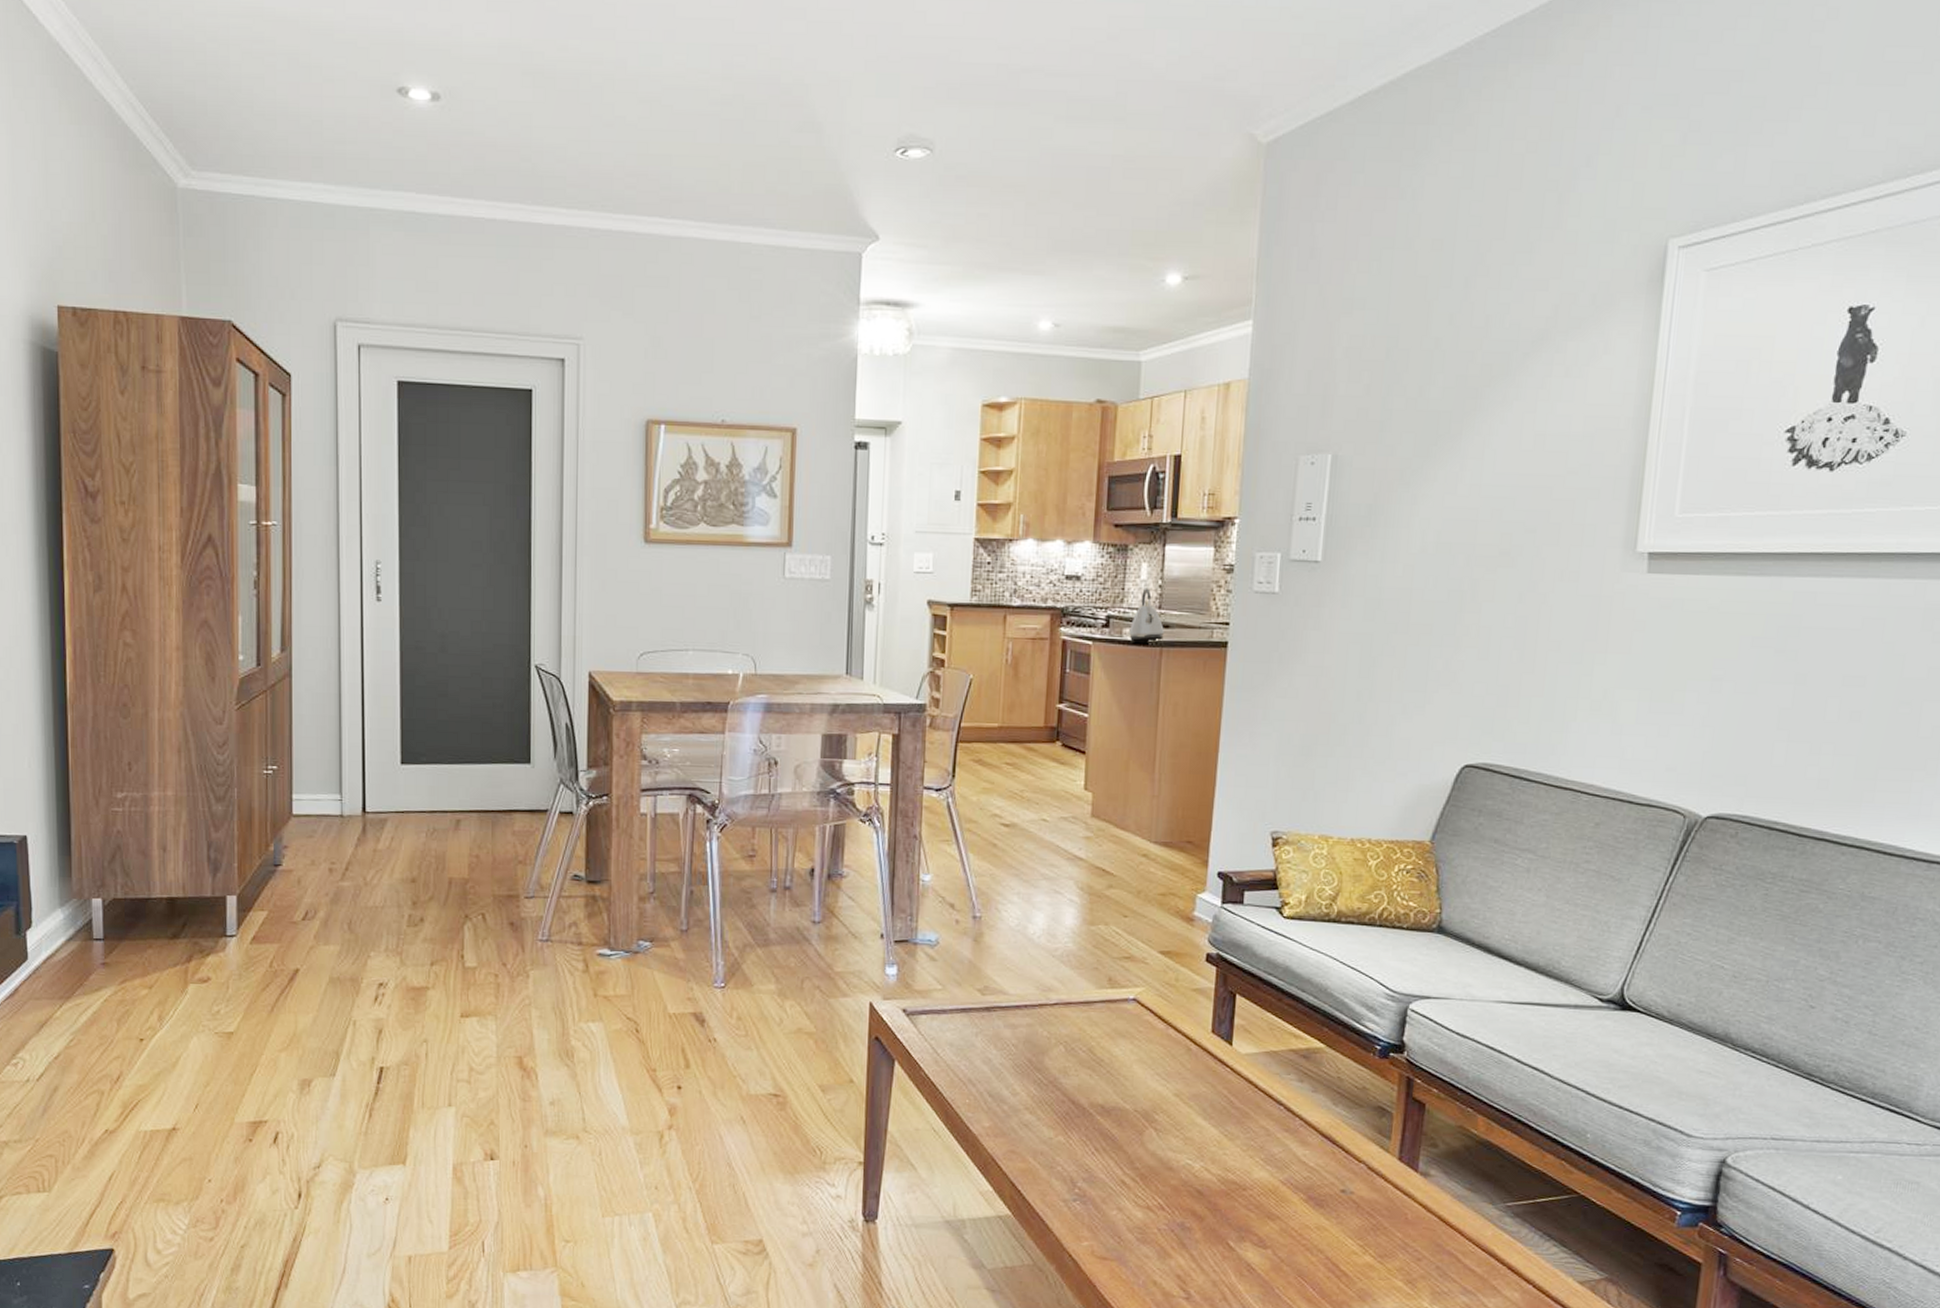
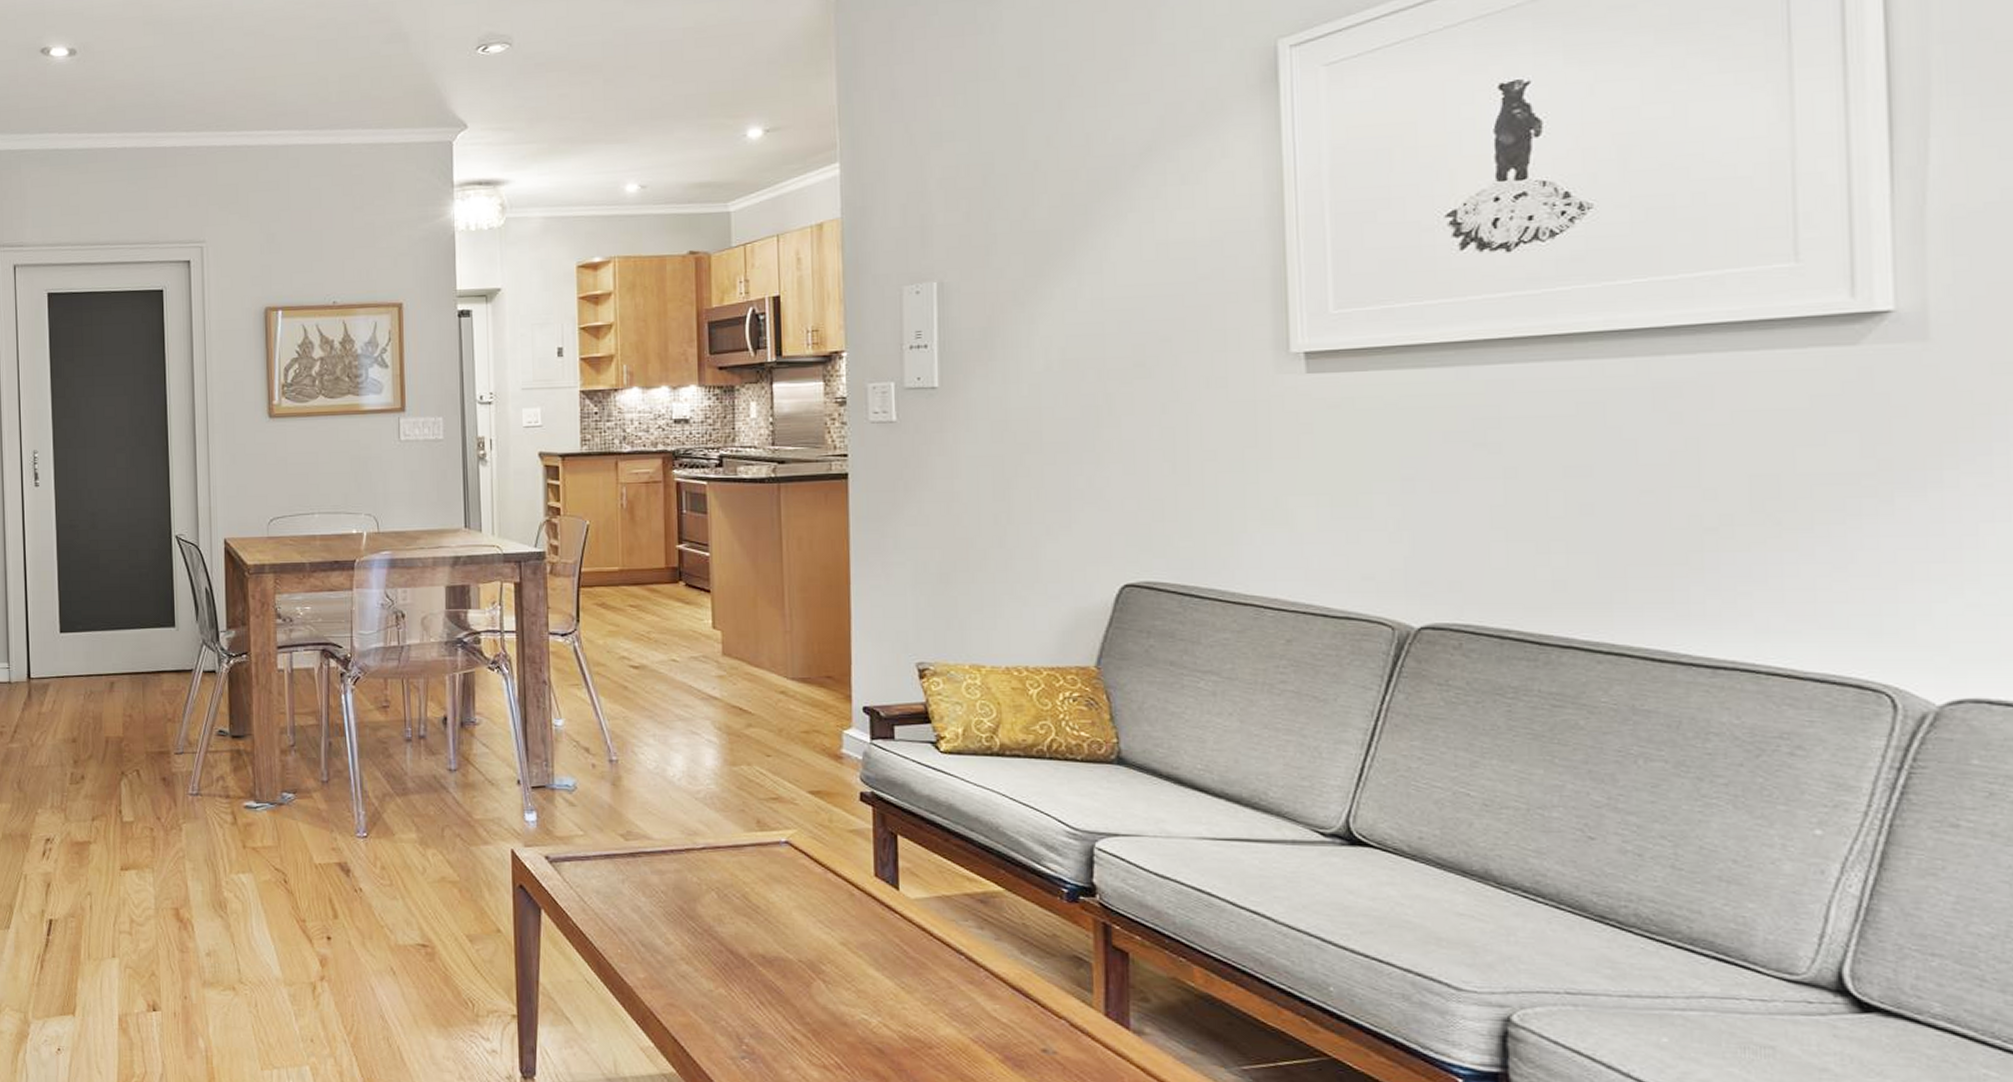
kettle: present [1129,588,1165,644] -> none [744,426,781,481]

